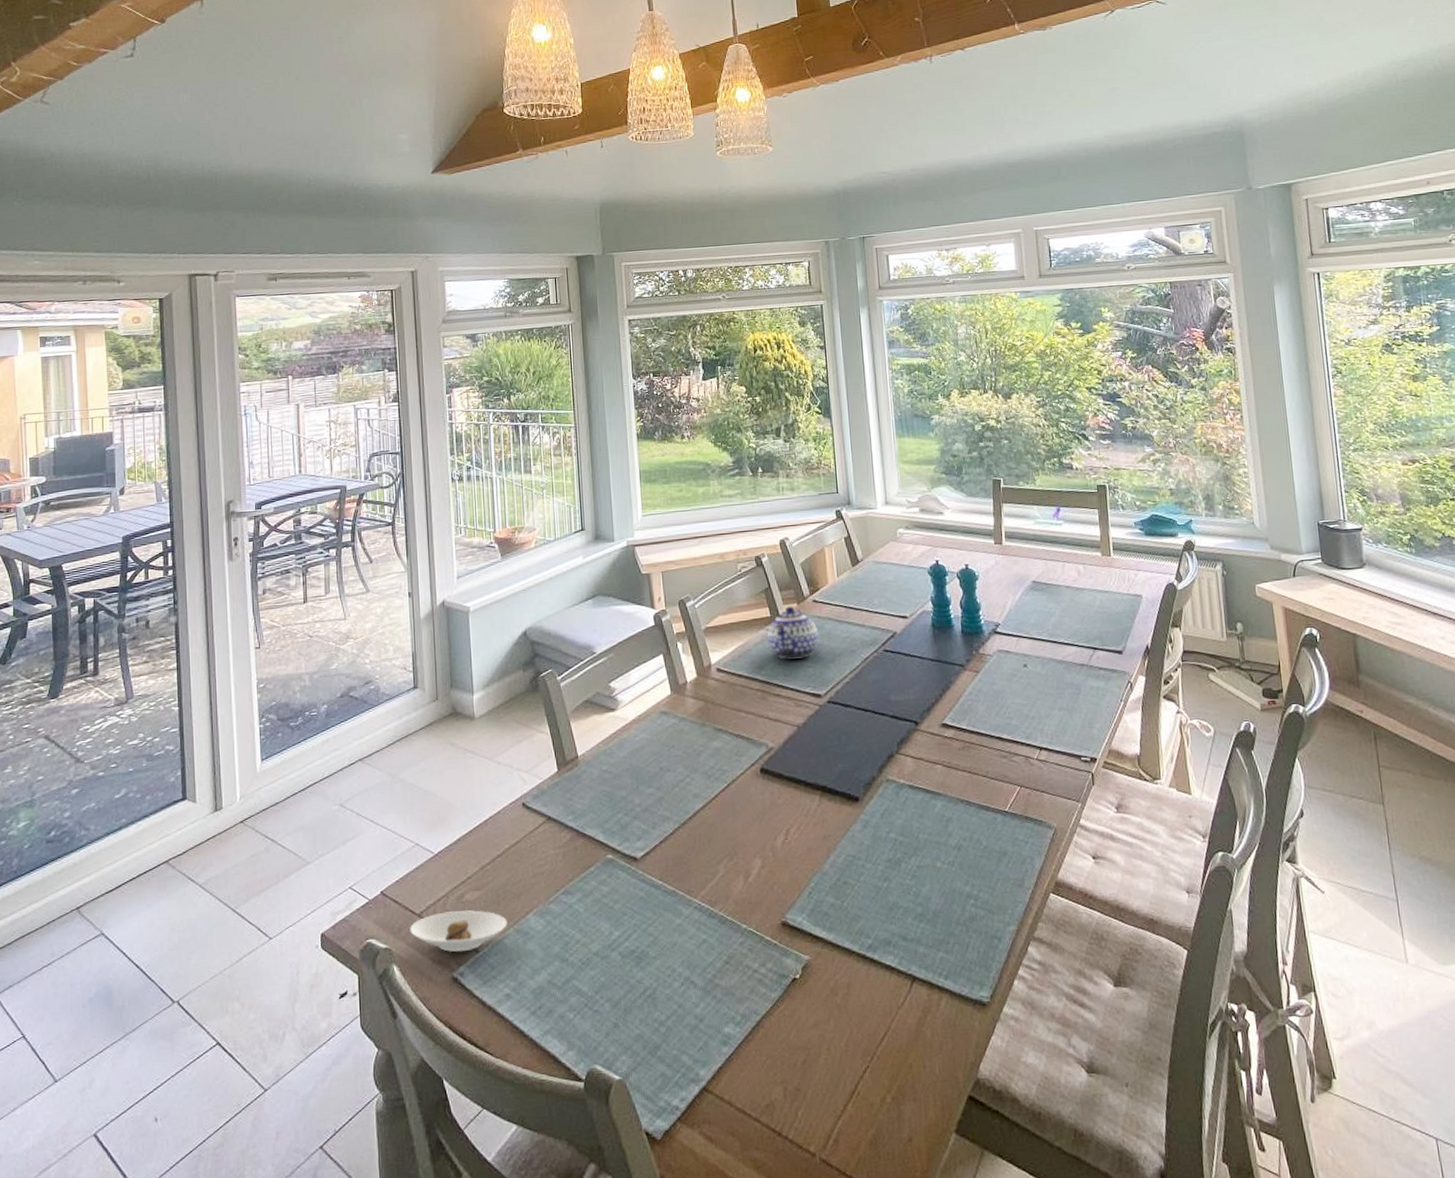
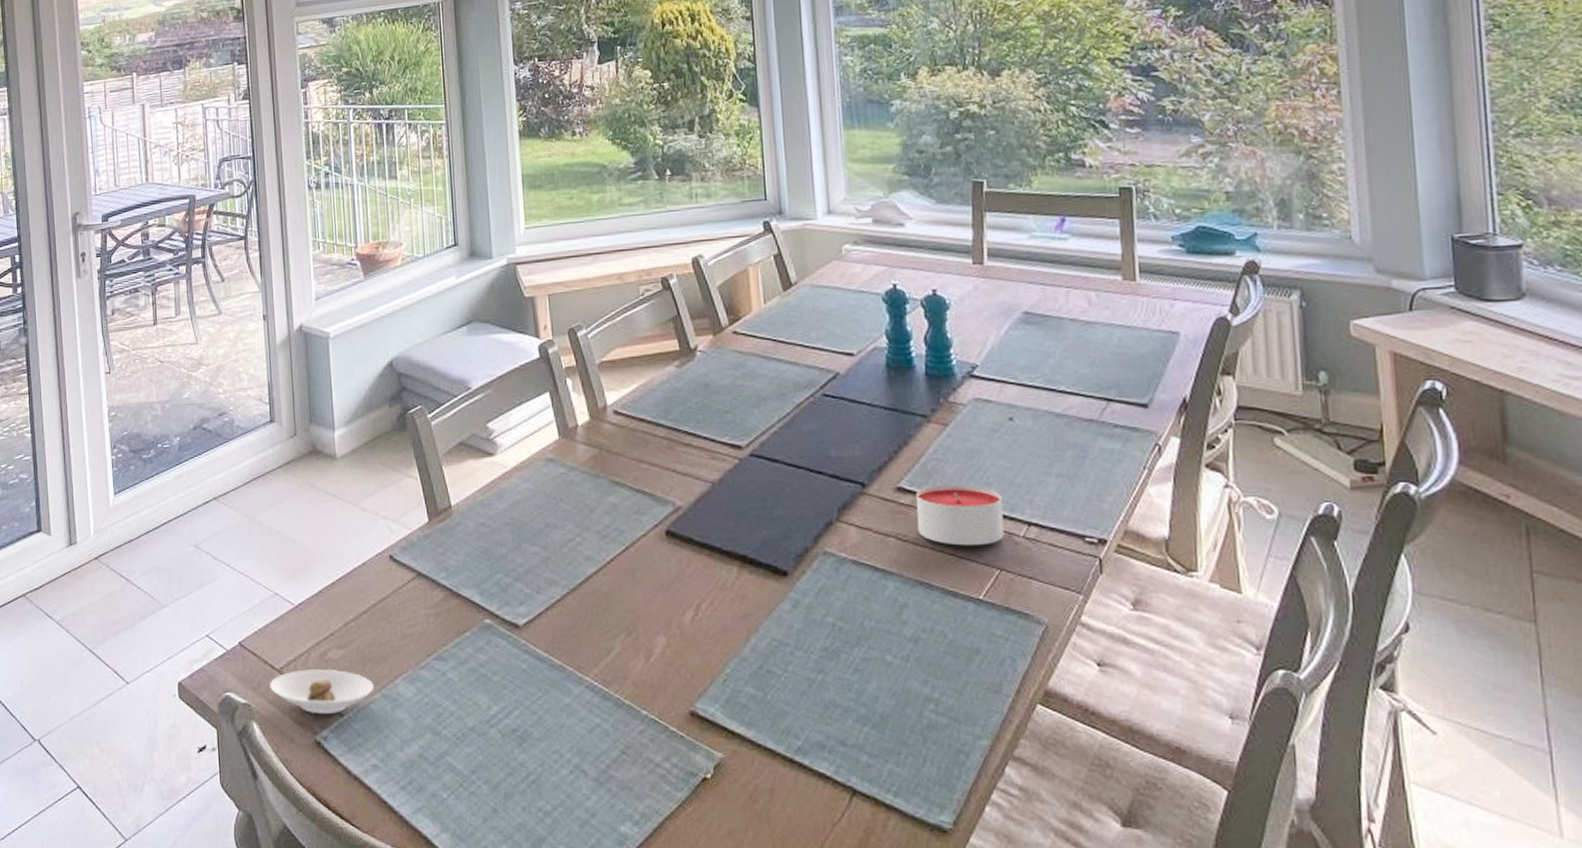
teapot: present [767,606,819,659] -> none [675,338,740,402]
candle: none [956,719,1023,769] -> present [915,484,1005,546]

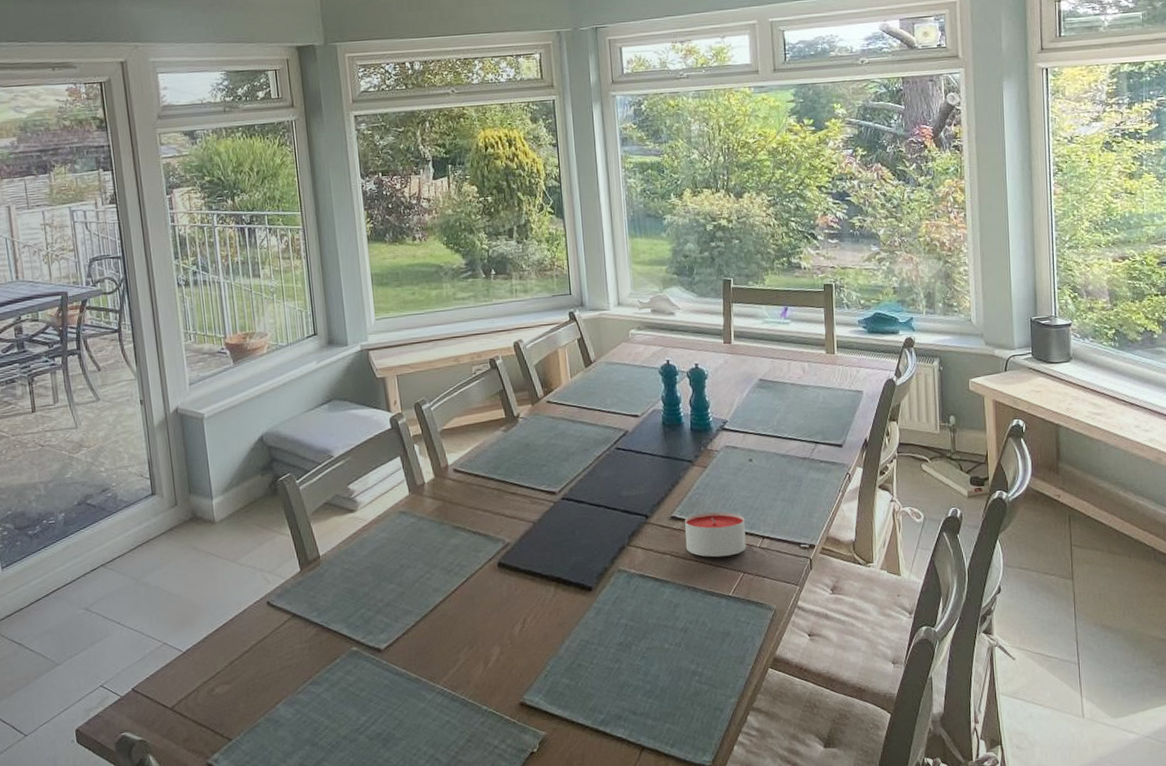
saucer: present [270,669,374,715] -> none [163,702,258,742]

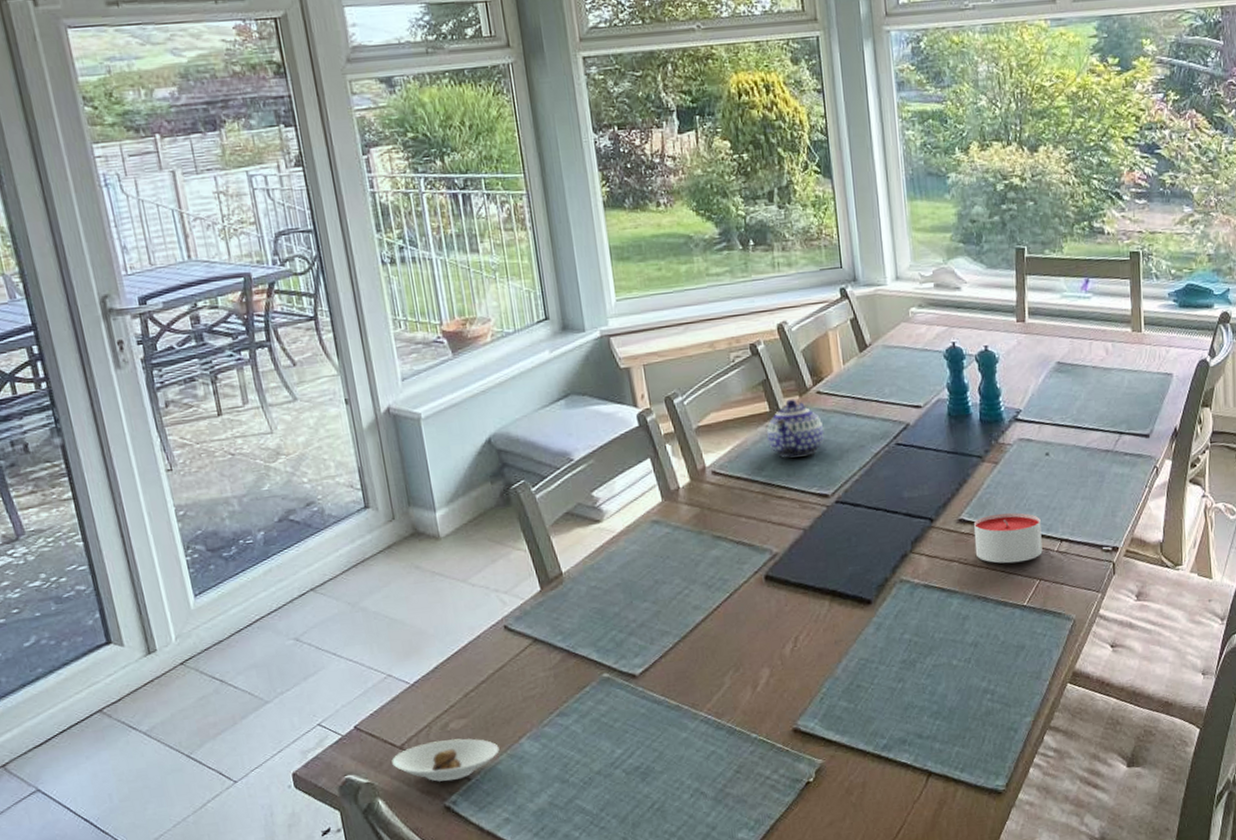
saucer: none [163,702,258,742] -> present [392,738,500,782]
teapot: none [503,407,553,459] -> present [767,399,825,458]

